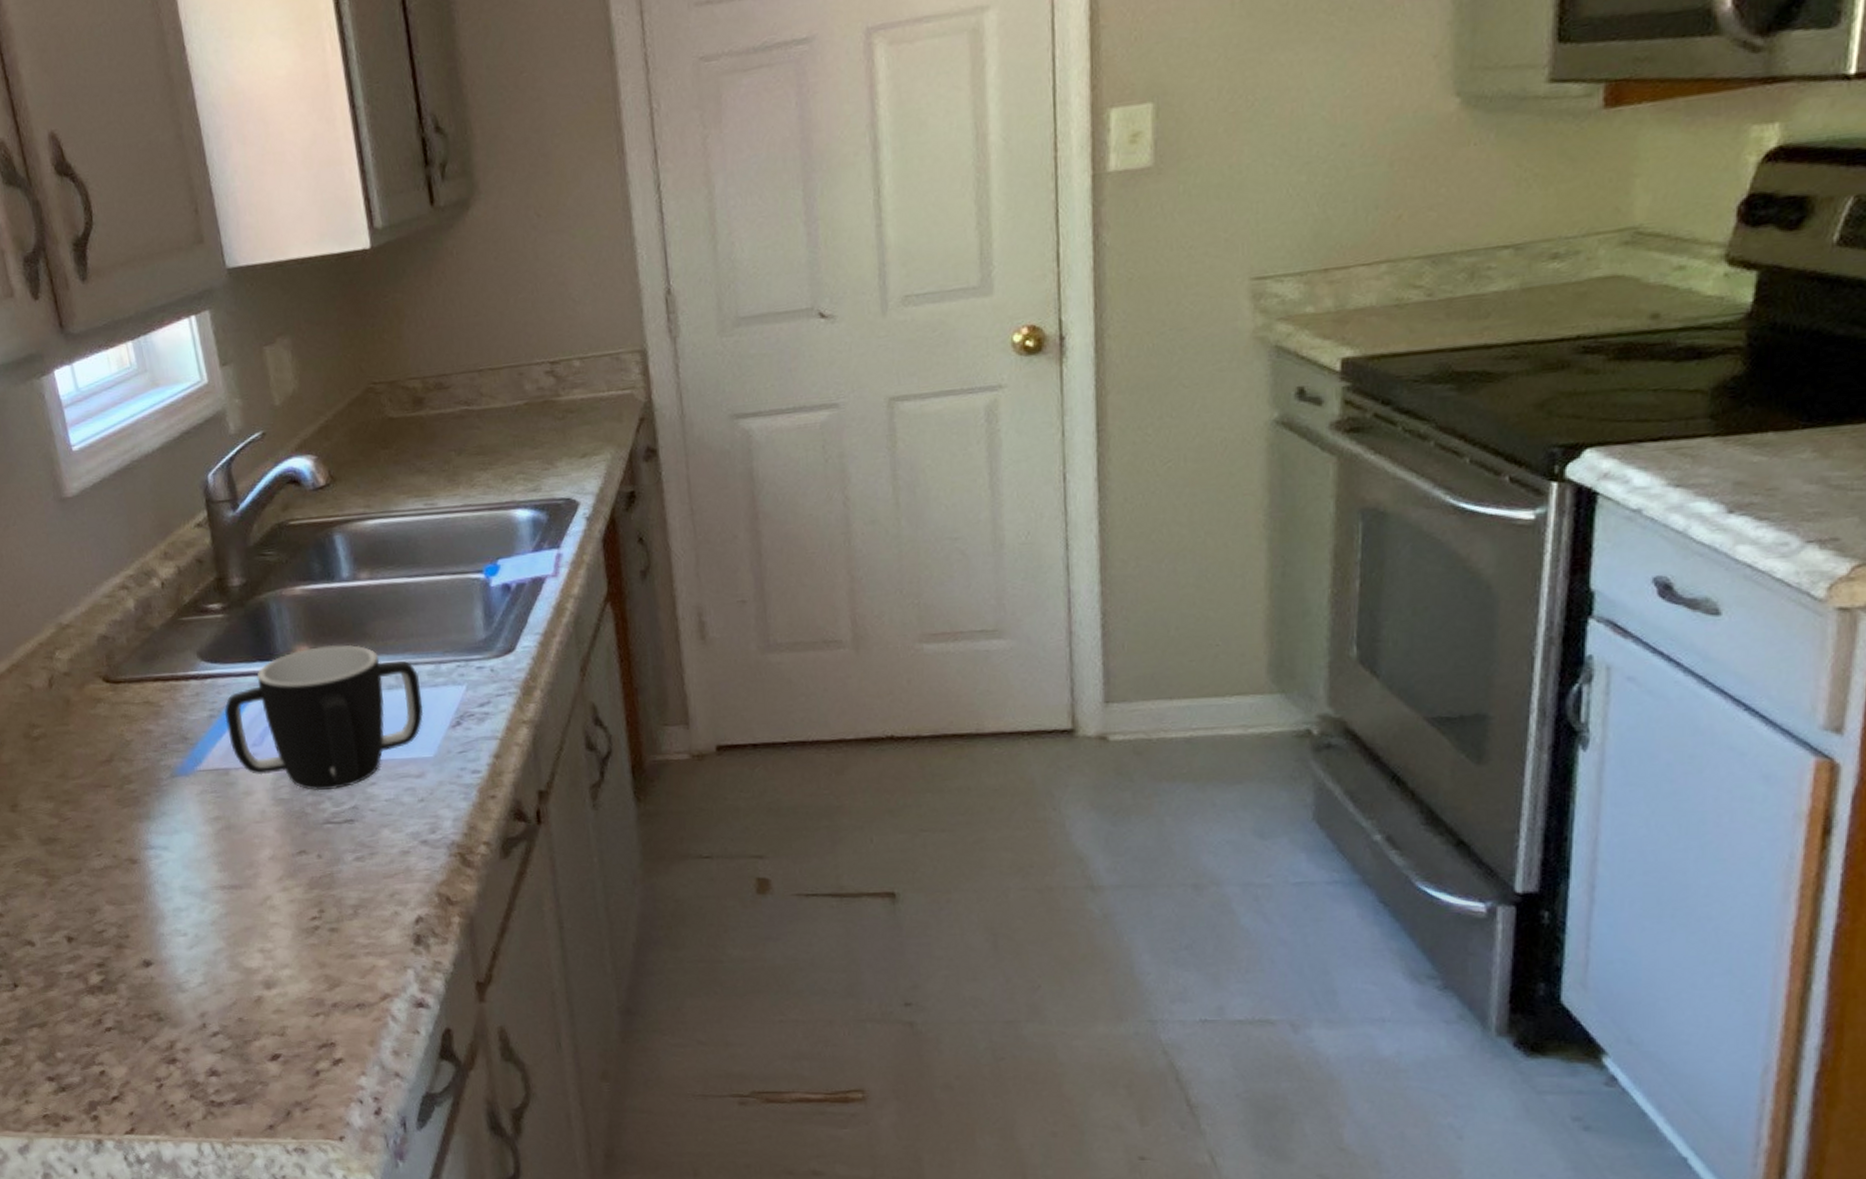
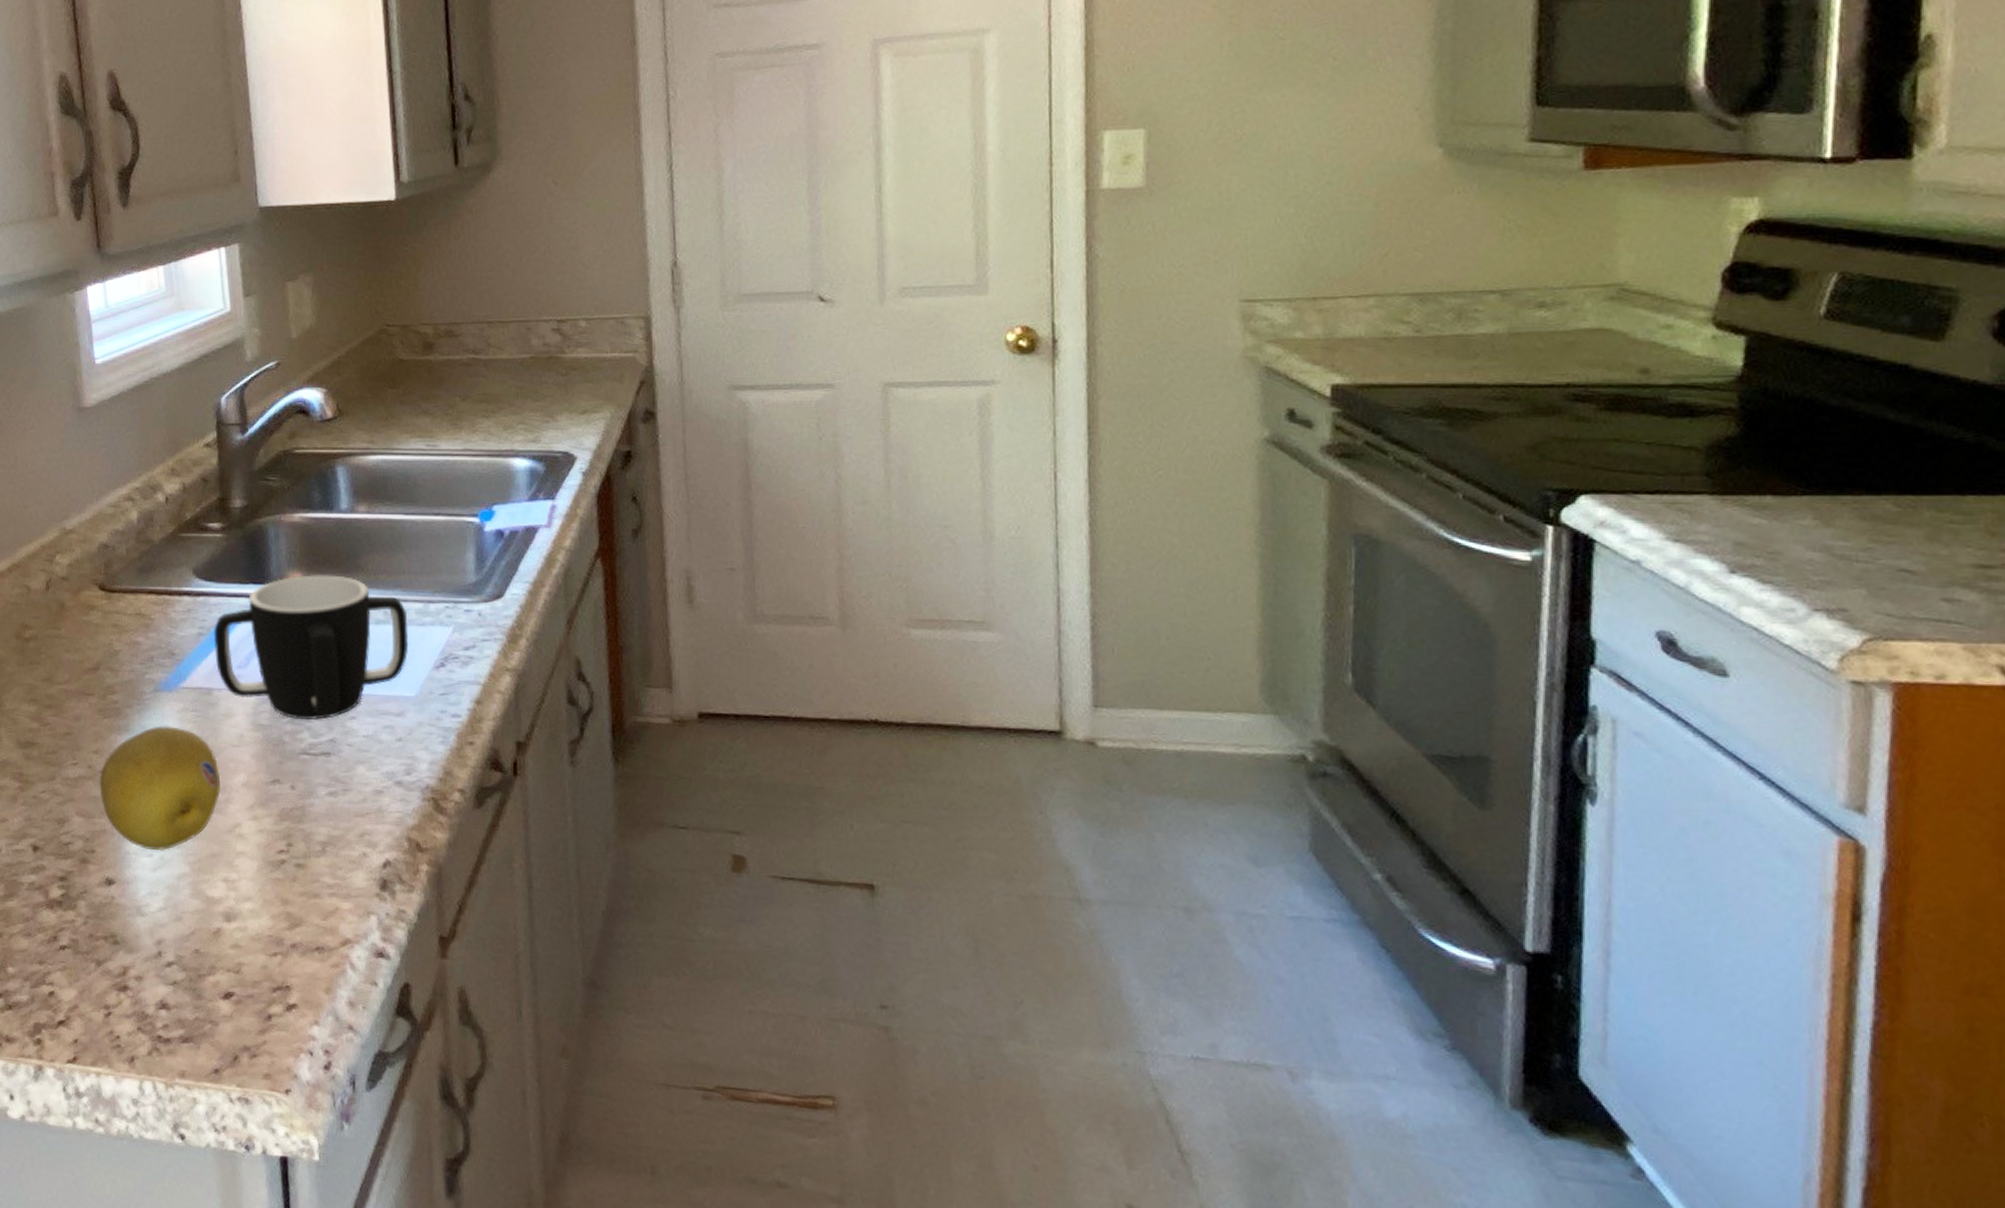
fruit: none [125,808,249,930] -> present [99,725,221,851]

